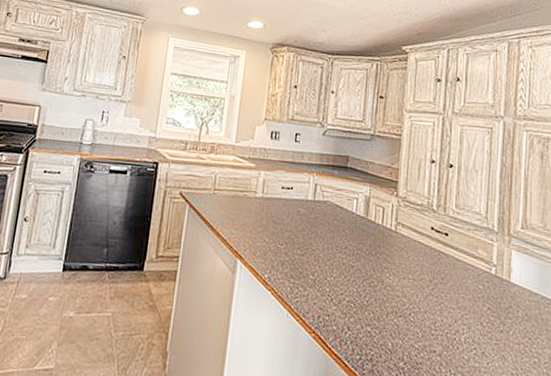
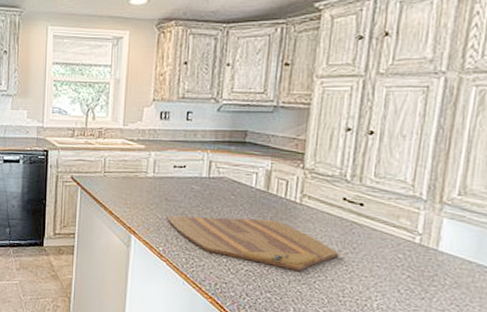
cutting board: none [273,239,430,303] -> present [166,215,340,272]

